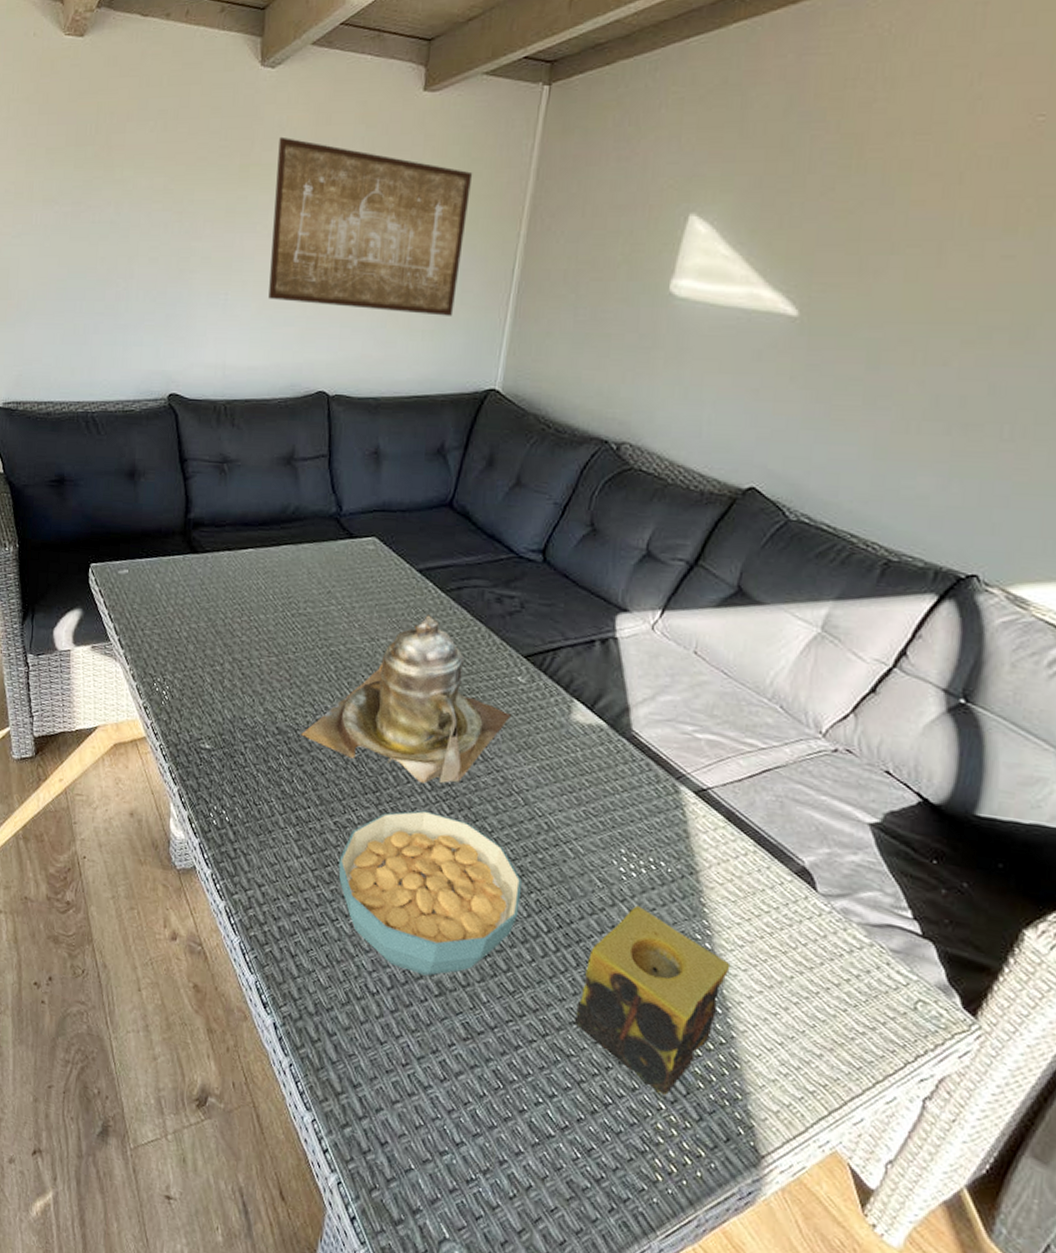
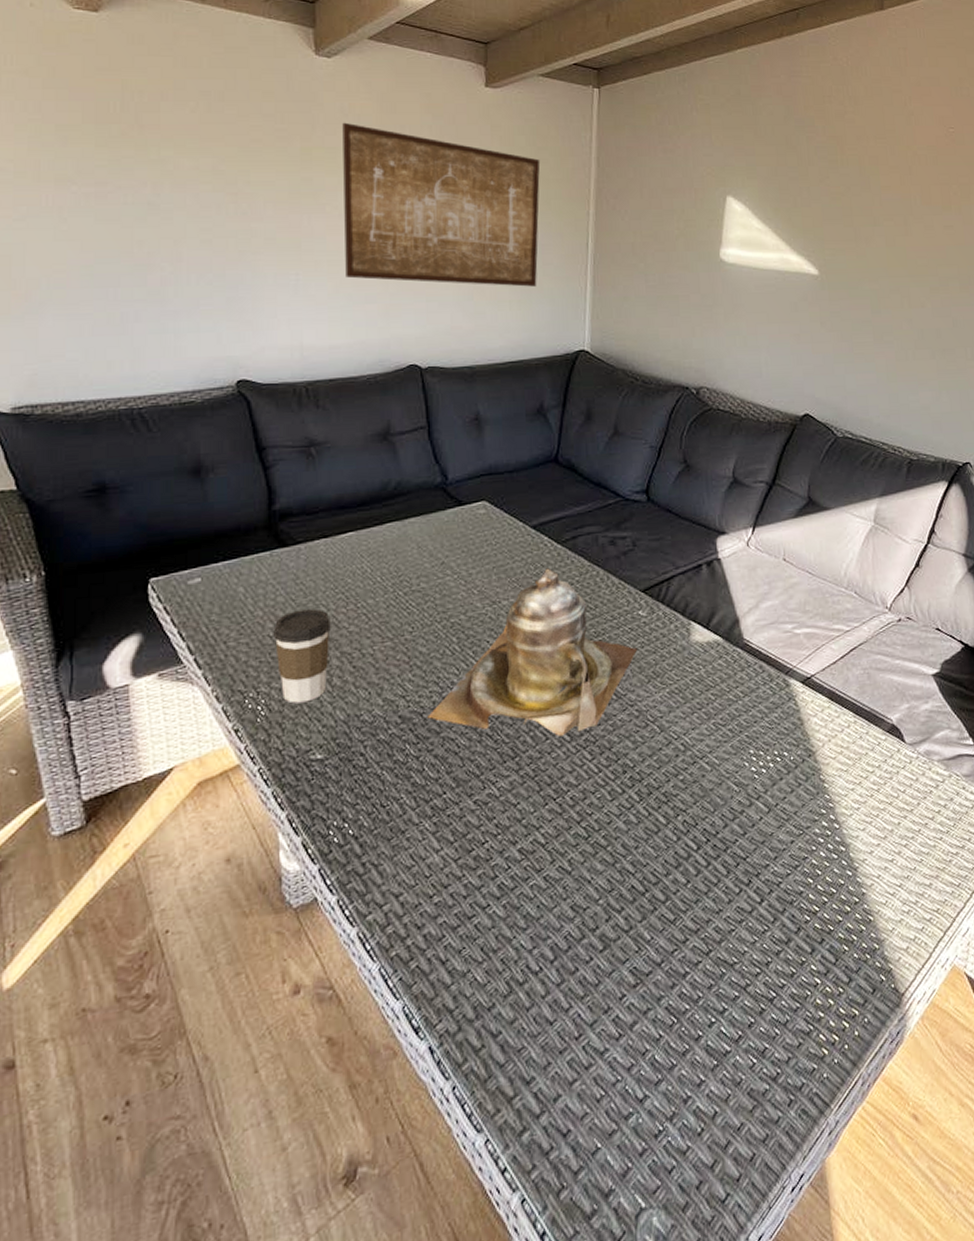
coffee cup: none [180,612,227,697] -> present [273,608,331,704]
cereal bowl: present [338,810,522,976] -> none [484,763,669,935]
candle: present [573,906,731,1096] -> none [732,799,853,971]

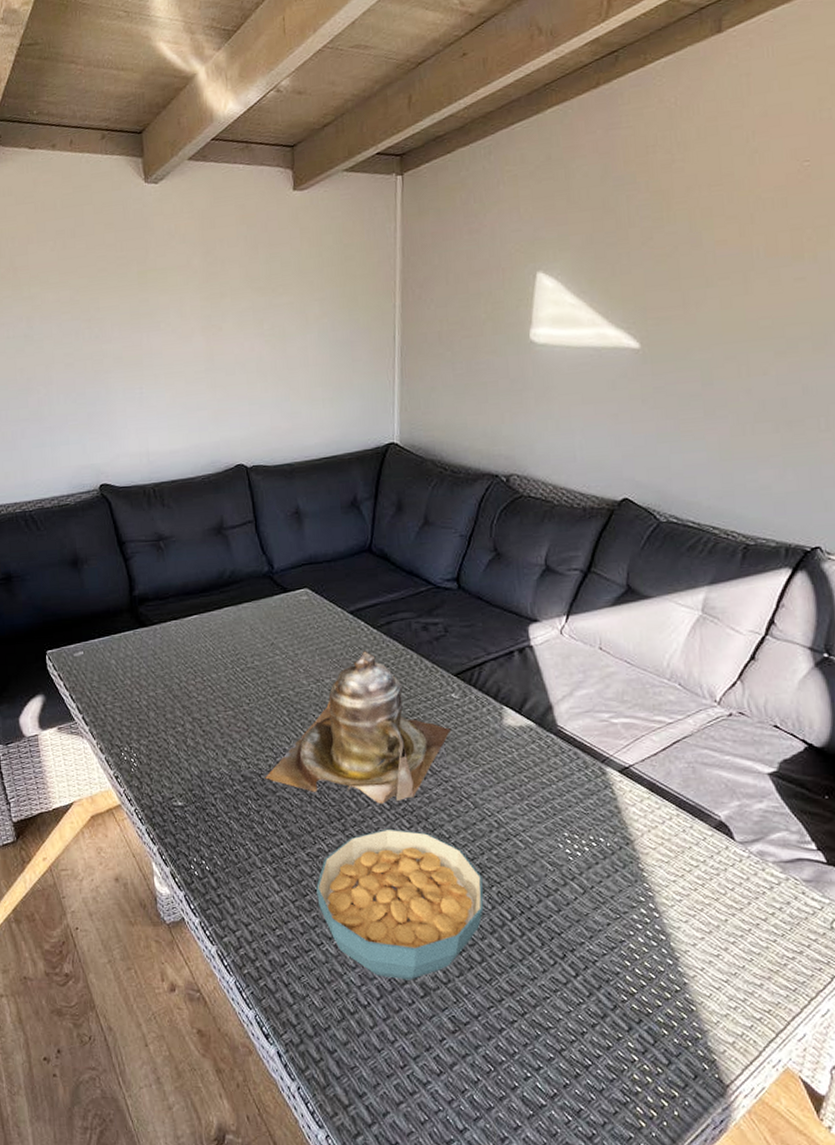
coffee cup: present [273,608,331,704] -> none [139,680,184,758]
wall art: present [342,122,541,287] -> none [170,243,348,388]
cereal bowl: none [484,763,669,935] -> present [316,828,484,980]

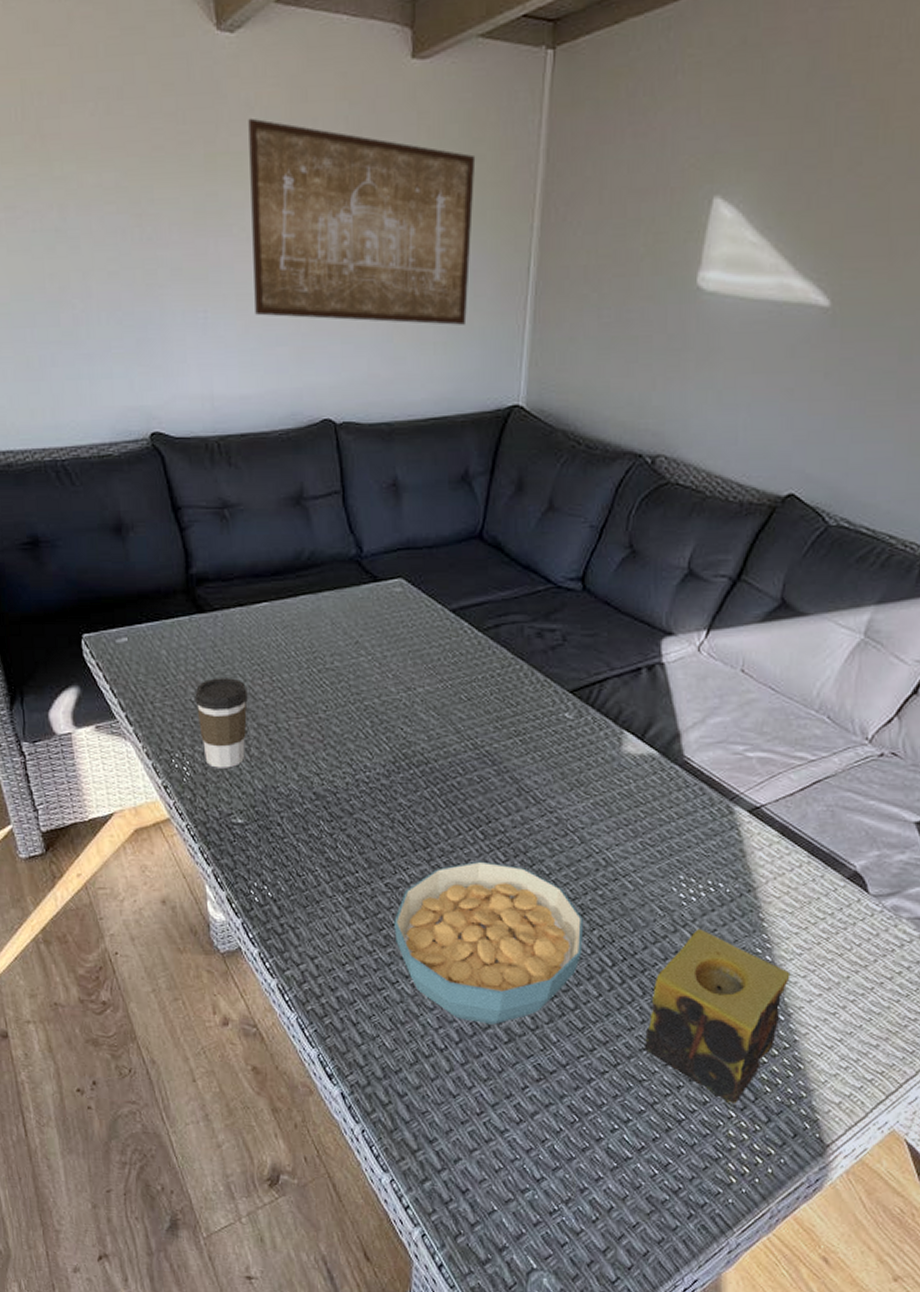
coffee cup: none [139,680,184,758] -> present [195,678,248,768]
wall art: none [170,243,348,388] -> present [248,118,476,325]
teapot: present [265,651,452,804] -> none [341,657,562,833]
candle: none [547,881,674,1048] -> present [643,929,791,1105]

